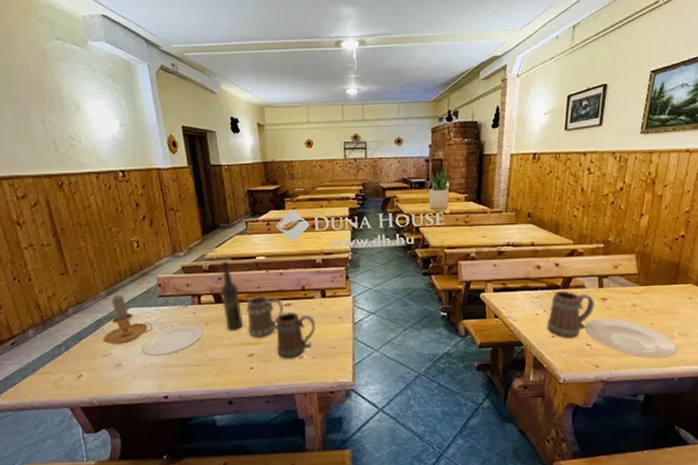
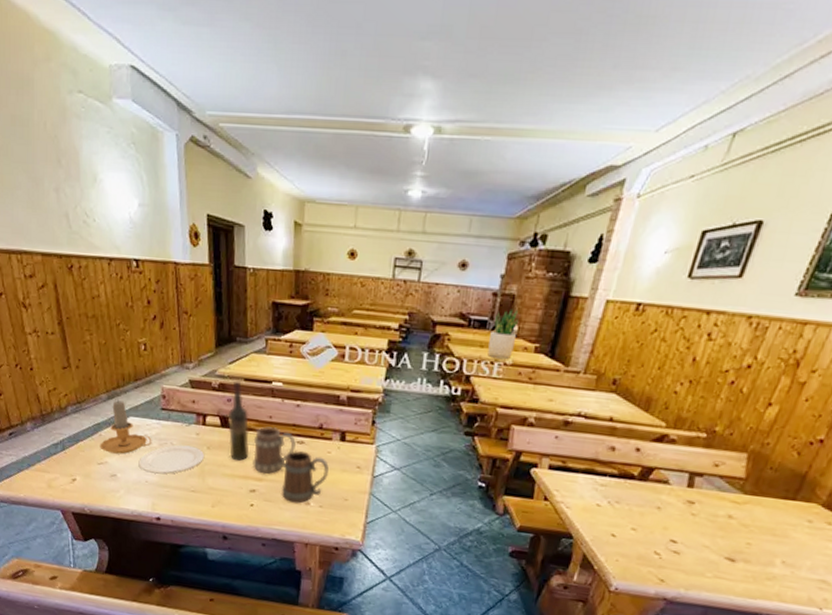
beer mug: present [547,290,595,338] -> none [608,481,678,541]
plate: present [584,318,677,359] -> none [656,523,776,589]

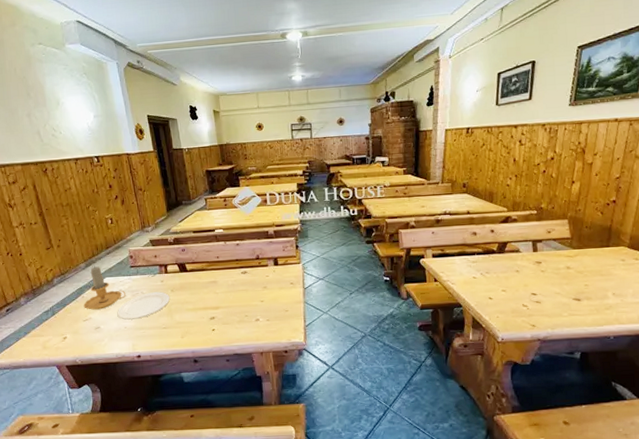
wine bottle: present [227,381,250,461] -> none [184,234,205,297]
beer mug: present [253,426,297,474] -> none [207,264,241,303]
beer mug: present [281,449,329,503] -> none [234,278,269,322]
planter: present [487,309,520,360] -> none [370,146,389,184]

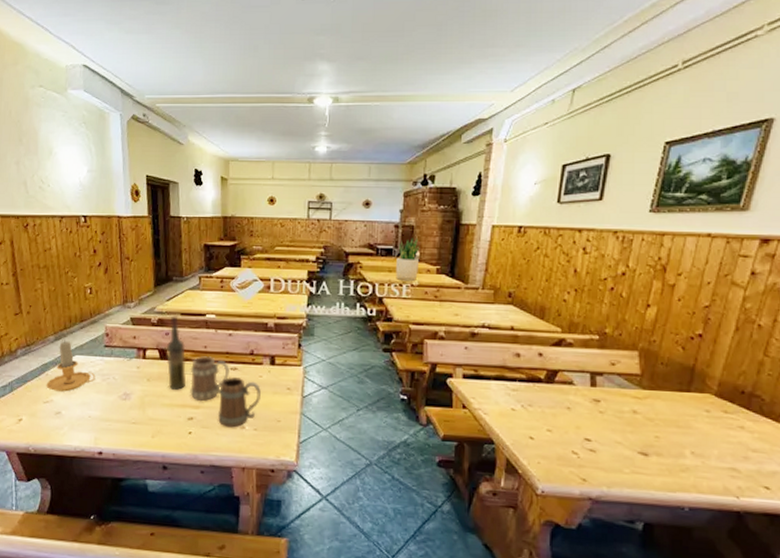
plate: present [117,292,170,320] -> none [82,378,145,409]
wine bottle: none [184,234,205,297] -> present [166,316,187,391]
beer mug: none [207,264,241,303] -> present [190,355,231,402]
beer mug: none [234,278,269,322] -> present [217,376,261,428]
planter: none [370,146,389,184] -> present [396,237,420,282]

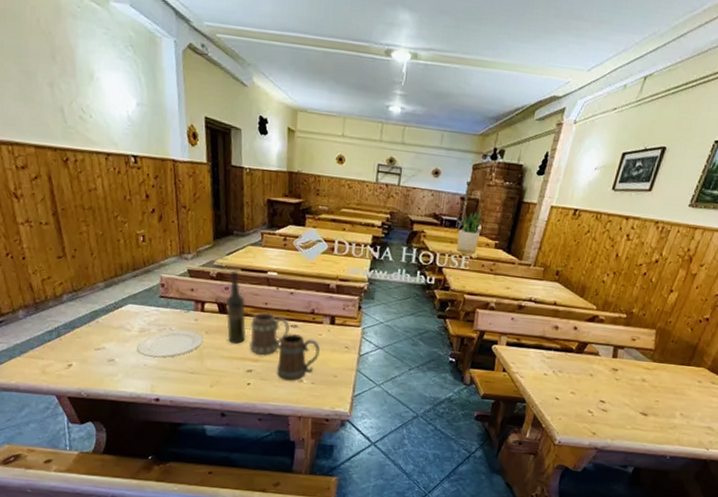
candle: present [46,340,96,392] -> none [97,287,151,340]
plate: none [82,378,145,409] -> present [137,330,204,358]

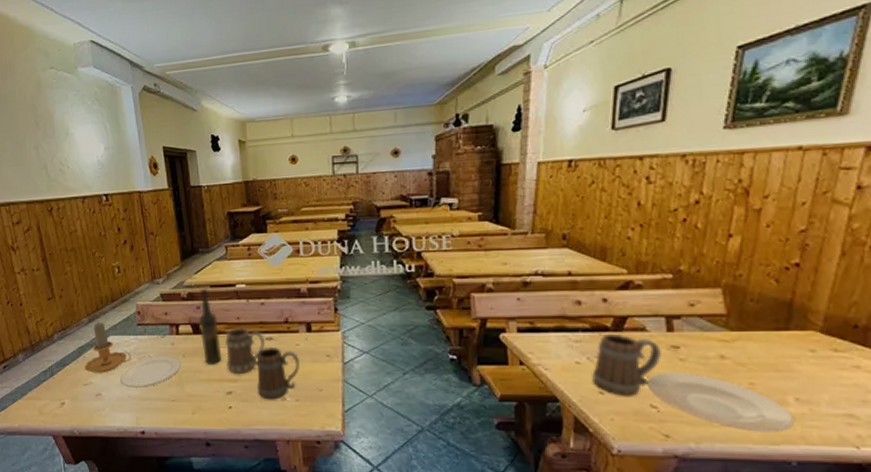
candle: none [97,287,151,340] -> present [84,321,131,373]
planter: present [457,211,483,254] -> none [433,184,459,232]
beer mug: none [553,354,605,403] -> present [592,333,661,396]
plate: none [589,387,676,436] -> present [647,372,794,433]

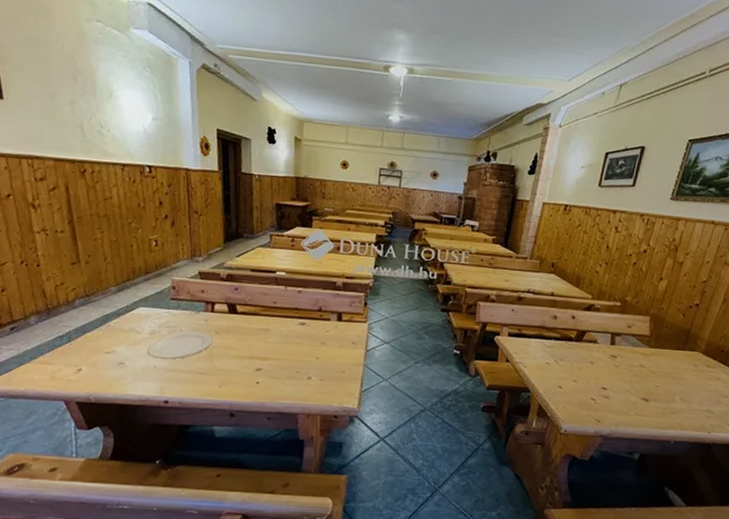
candle: present [84,321,131,373] -> none [108,291,161,343]
wine bottle: present [198,288,222,365] -> none [235,271,256,344]
beer mug: present [224,326,266,375] -> none [258,310,299,354]
beer mug: present [256,346,300,400] -> none [285,330,328,378]
beer mug: present [592,333,661,396] -> none [556,342,605,391]
plate: present [647,372,794,433] -> none [591,374,677,421]

